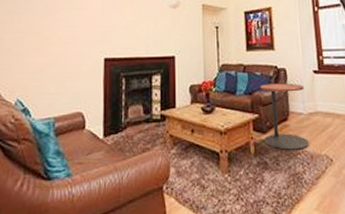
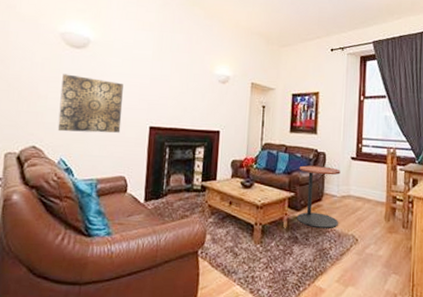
wall art: none [13,14,77,72] -> present [57,74,123,133]

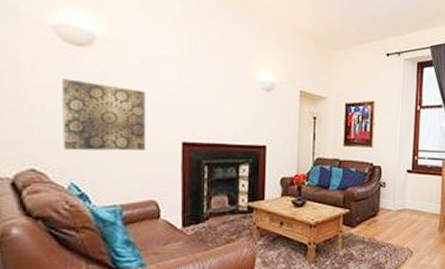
side table: present [297,165,341,228] -> none [353,180,396,243]

